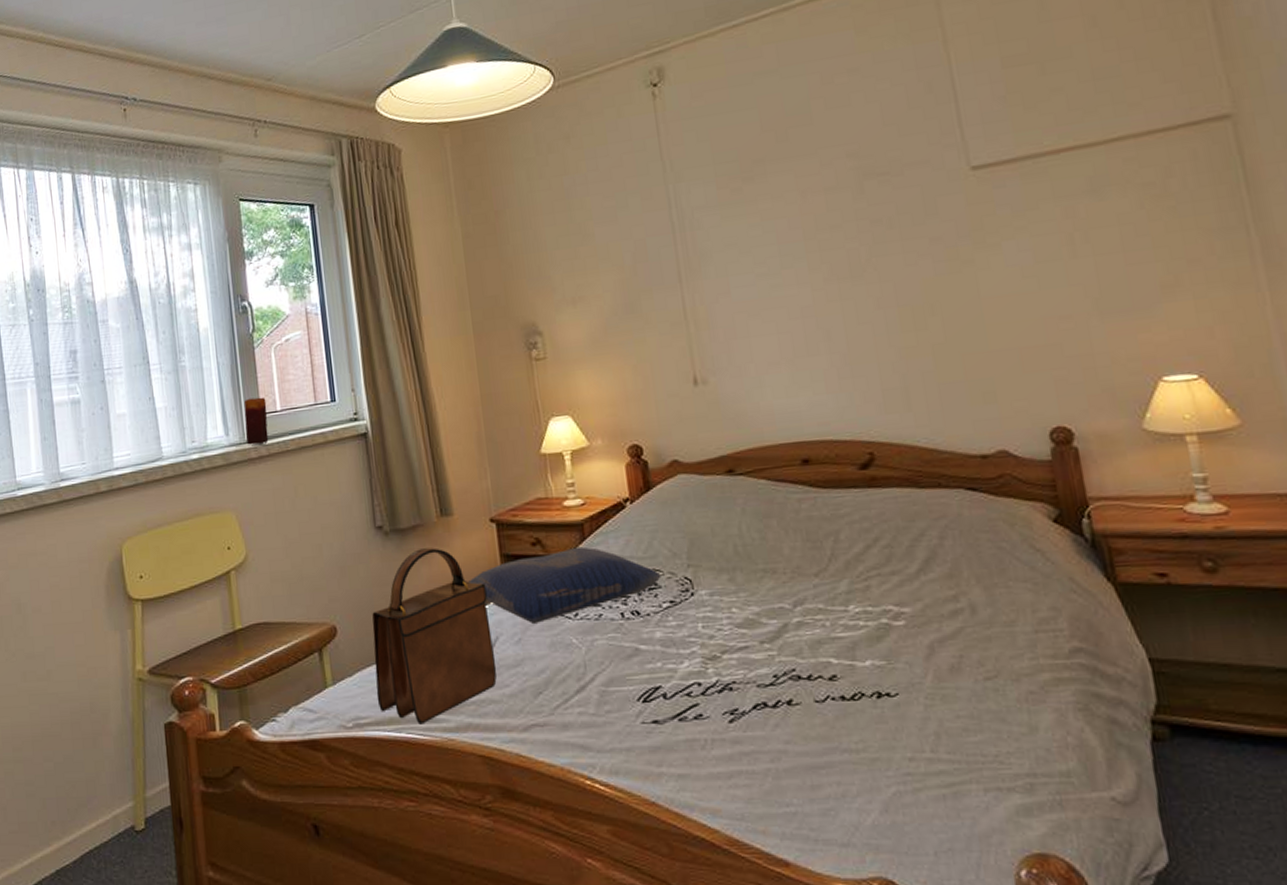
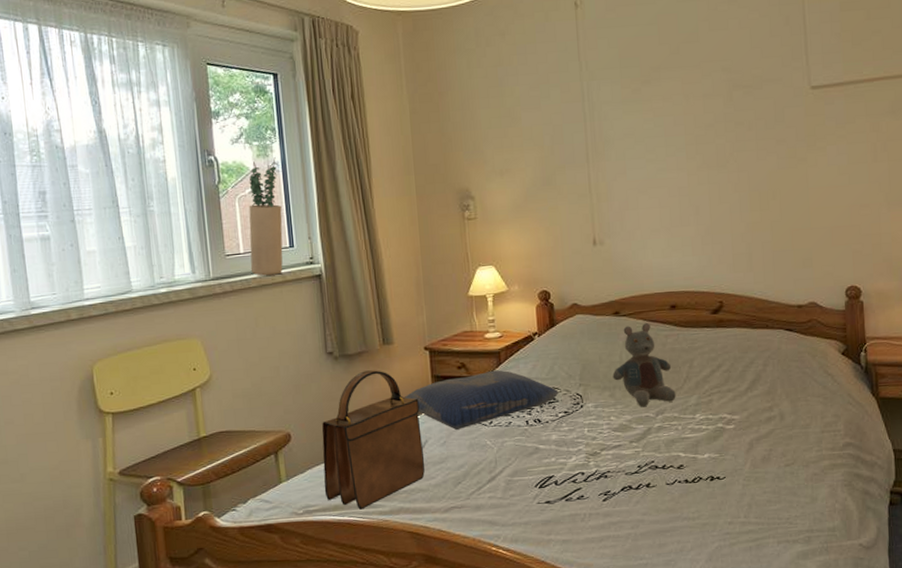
candle: present [244,397,269,446] -> none [209,241,232,283]
vase: none [285,298,325,437] -> present [248,157,283,276]
stuffed animal: none [730,483,819,596] -> present [612,323,676,408]

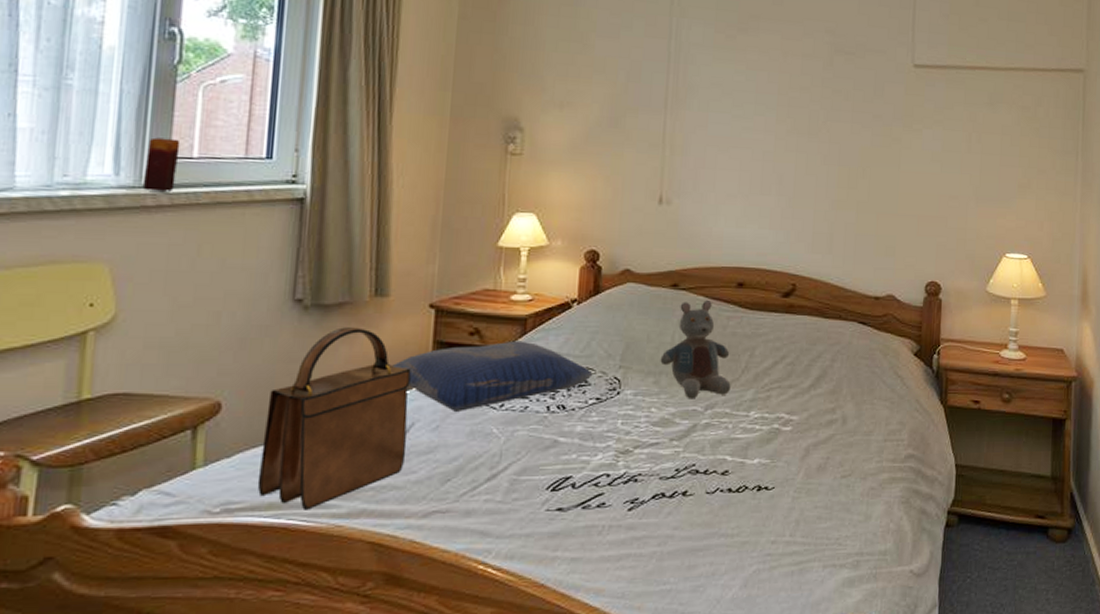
candle: none [209,241,232,283] -> present [143,137,181,193]
vase: present [248,157,283,276] -> none [203,42,271,192]

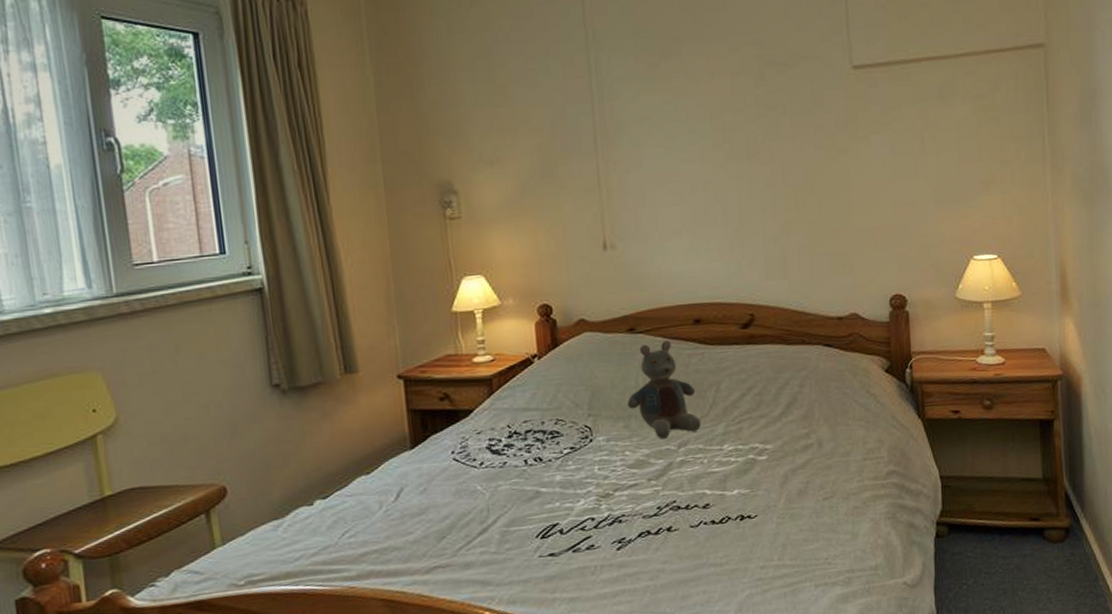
candle: present [143,137,181,193] -> none [111,246,143,300]
handbag: present [257,327,411,510] -> none [267,405,401,576]
cushion: present [391,340,593,411] -> none [372,400,564,474]

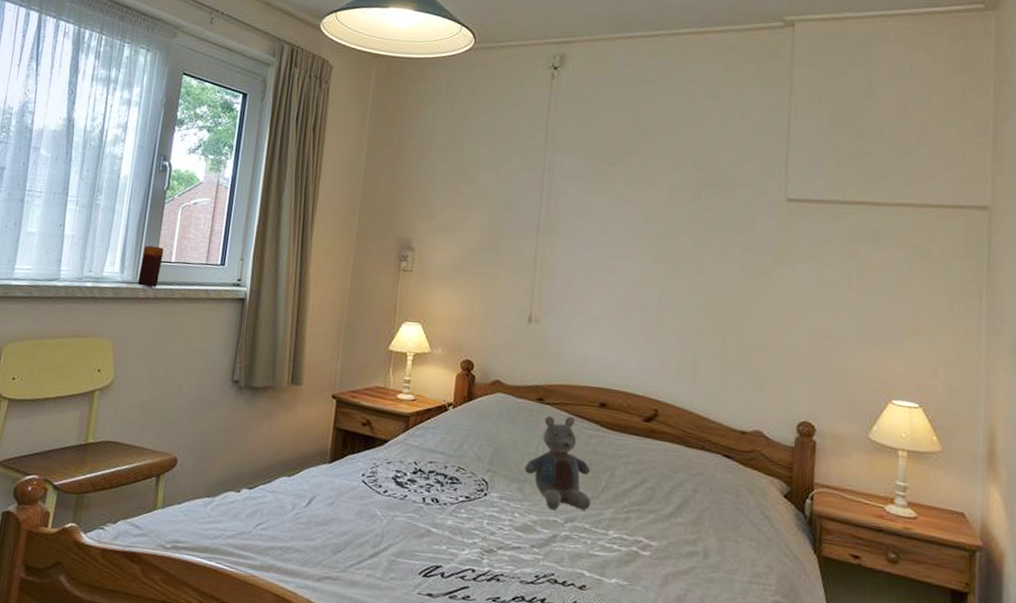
candle: none [111,246,143,300] -> present [138,245,164,288]

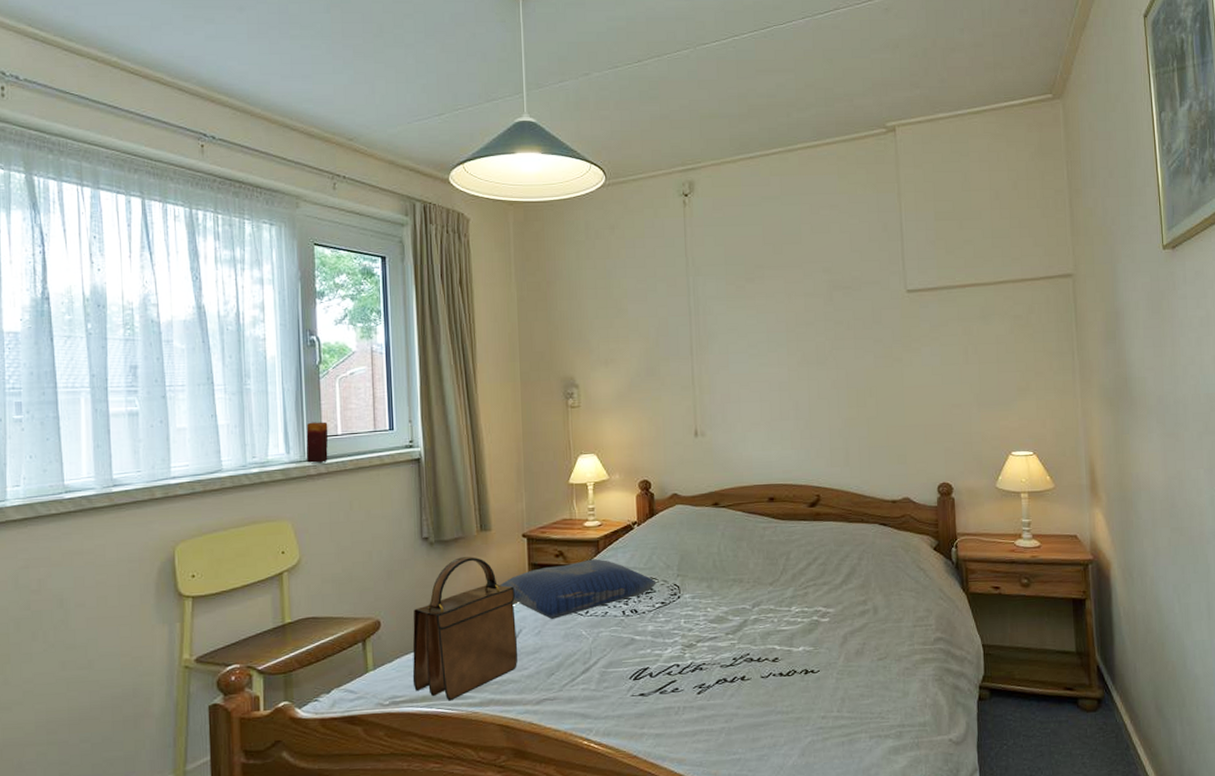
handbag: none [197,407,315,558] -> present [412,557,518,701]
cushion: none [300,434,464,492] -> present [499,559,657,619]
stuffed animal: present [524,415,591,511] -> none [710,515,773,599]

